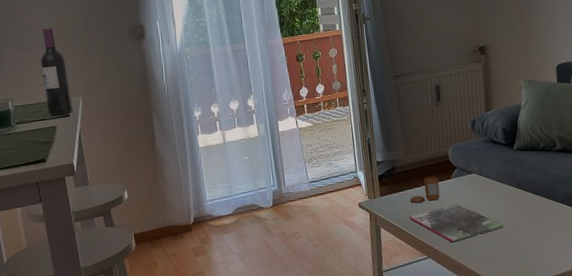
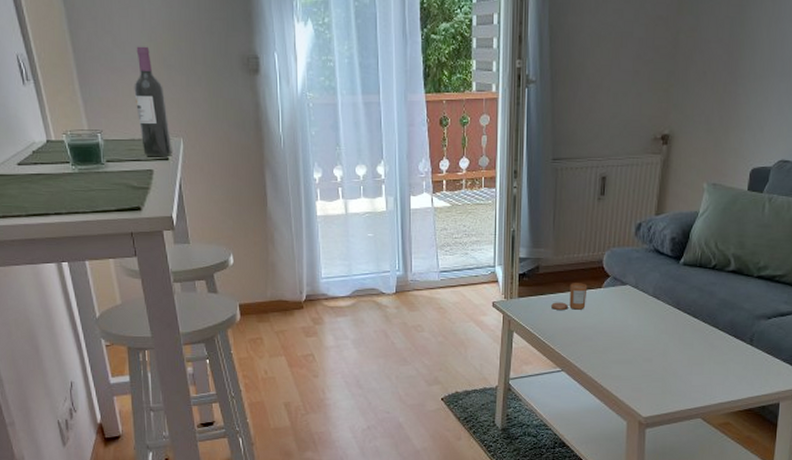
magazine: present [409,203,504,243] -> none [547,316,652,358]

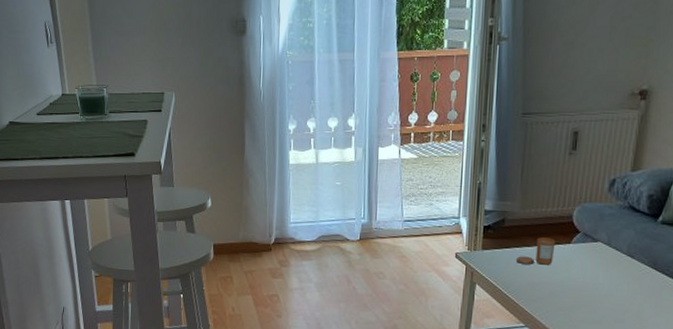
wine bottle: present [134,46,172,157] -> none [137,12,165,109]

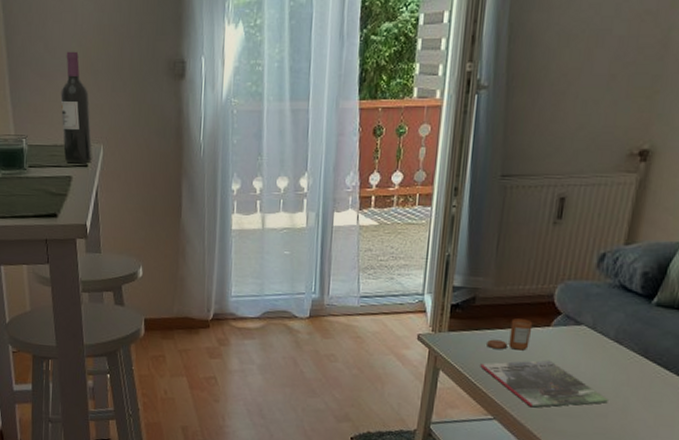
wine bottle: none [137,12,165,109] -> present [60,51,92,164]
magazine: none [511,273,625,316] -> present [480,360,608,408]

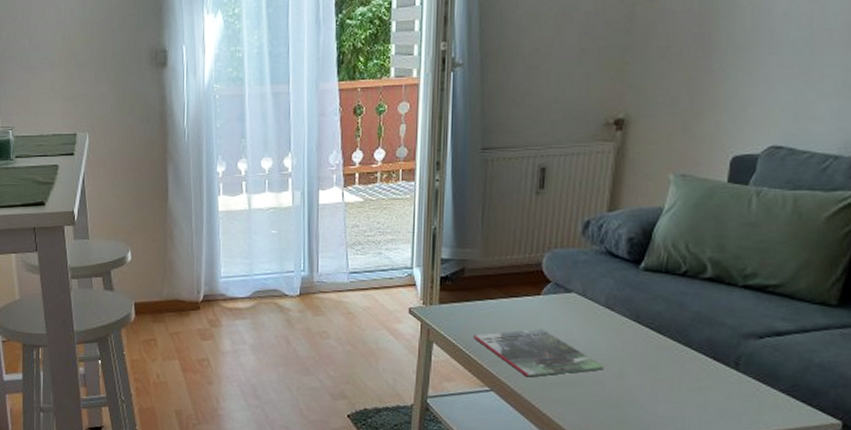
wine bottle: present [60,51,92,164] -> none [45,45,78,153]
candle: present [487,318,533,350] -> none [479,288,523,320]

